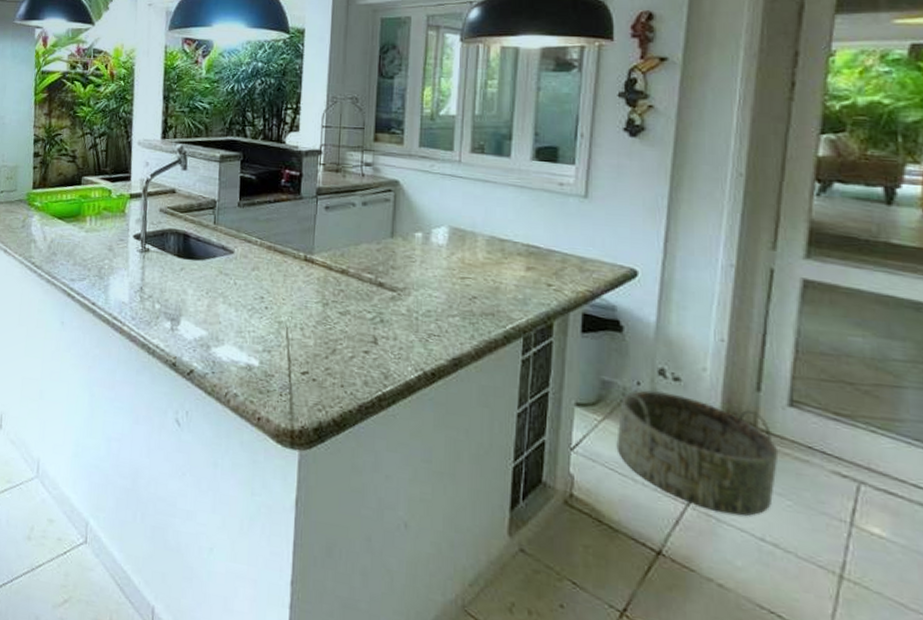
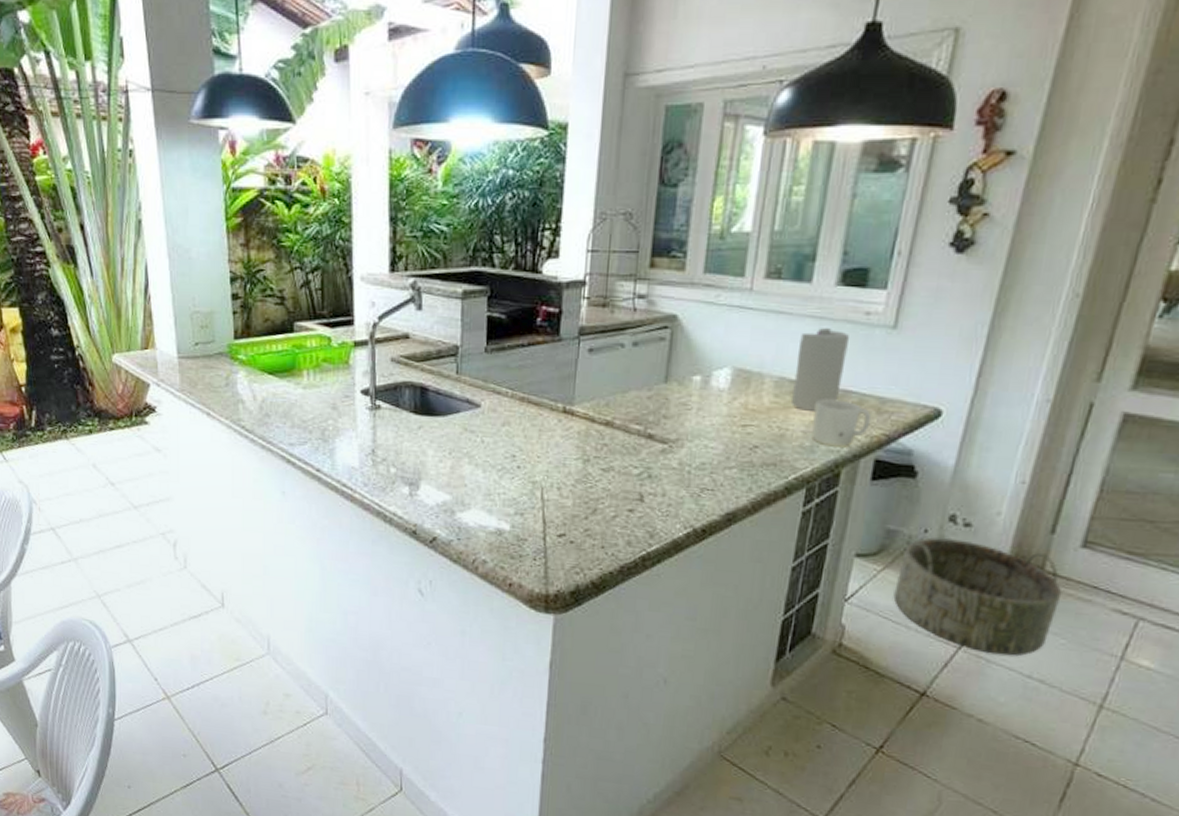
paper towel holder: none [503,195,547,269] -> present [792,328,849,413]
mug: none [522,256,575,301] -> present [811,399,872,447]

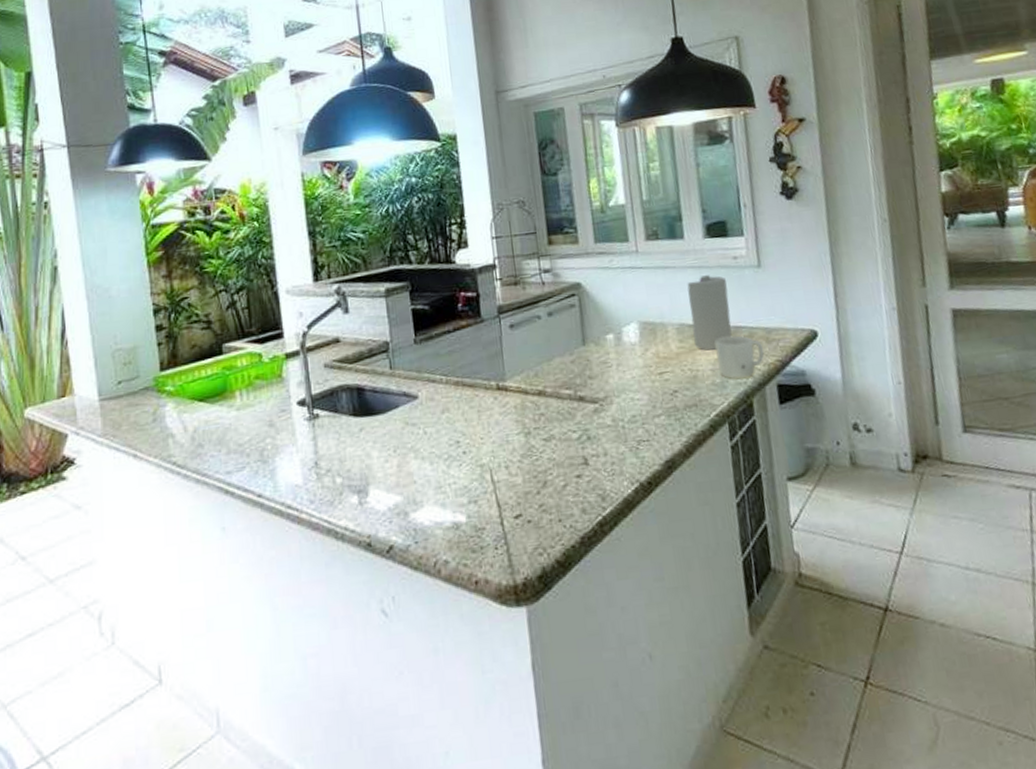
basket: present [893,537,1062,656] -> none [826,444,968,553]

